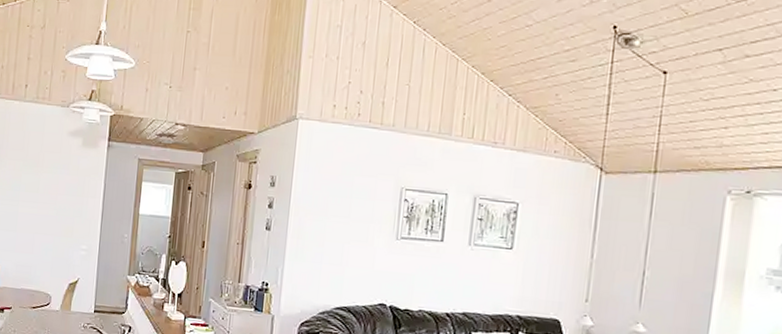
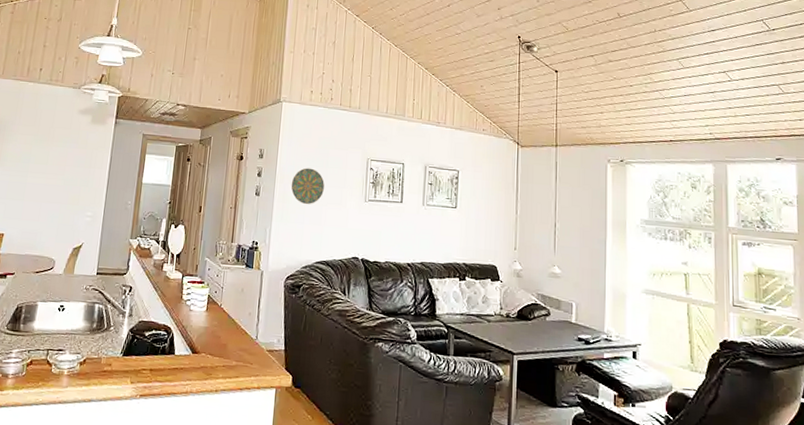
decorative plate: none [307,198,348,242] -> present [291,168,325,205]

